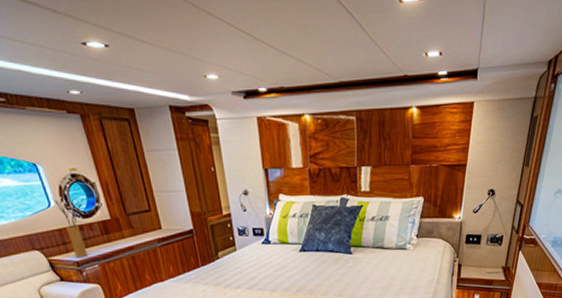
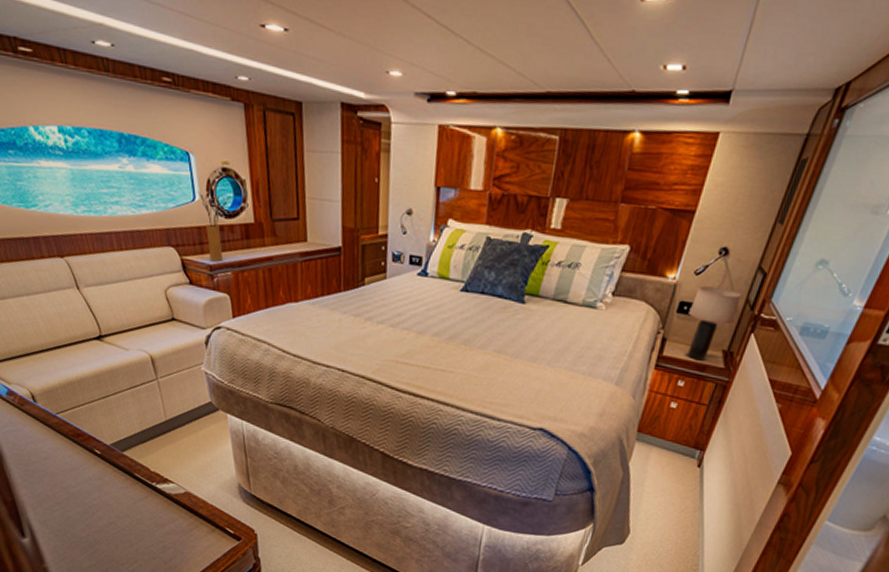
table lamp: none [474,220,508,278] -> present [684,286,741,361]

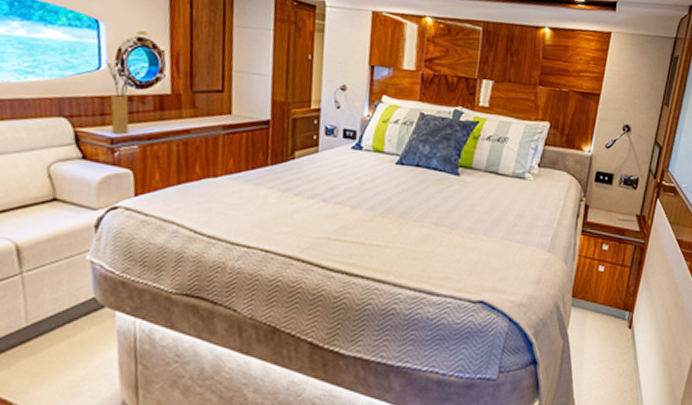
table lamp: present [684,286,741,361] -> none [605,157,645,225]

